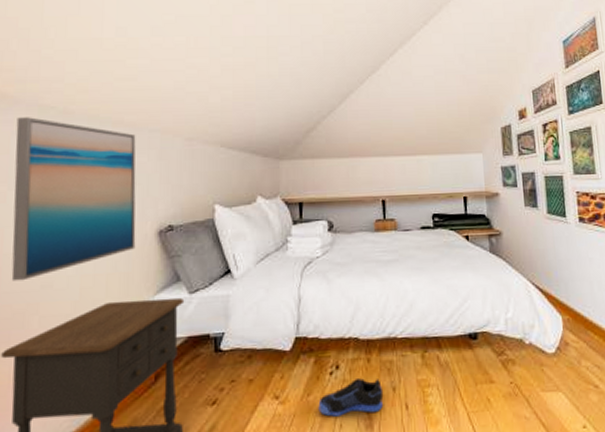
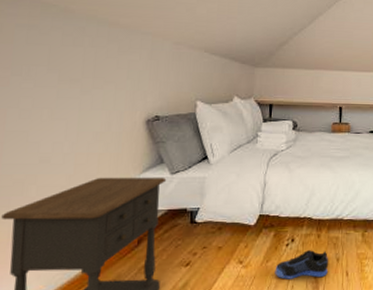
wall art: present [11,117,136,281] -> none [12,12,130,155]

